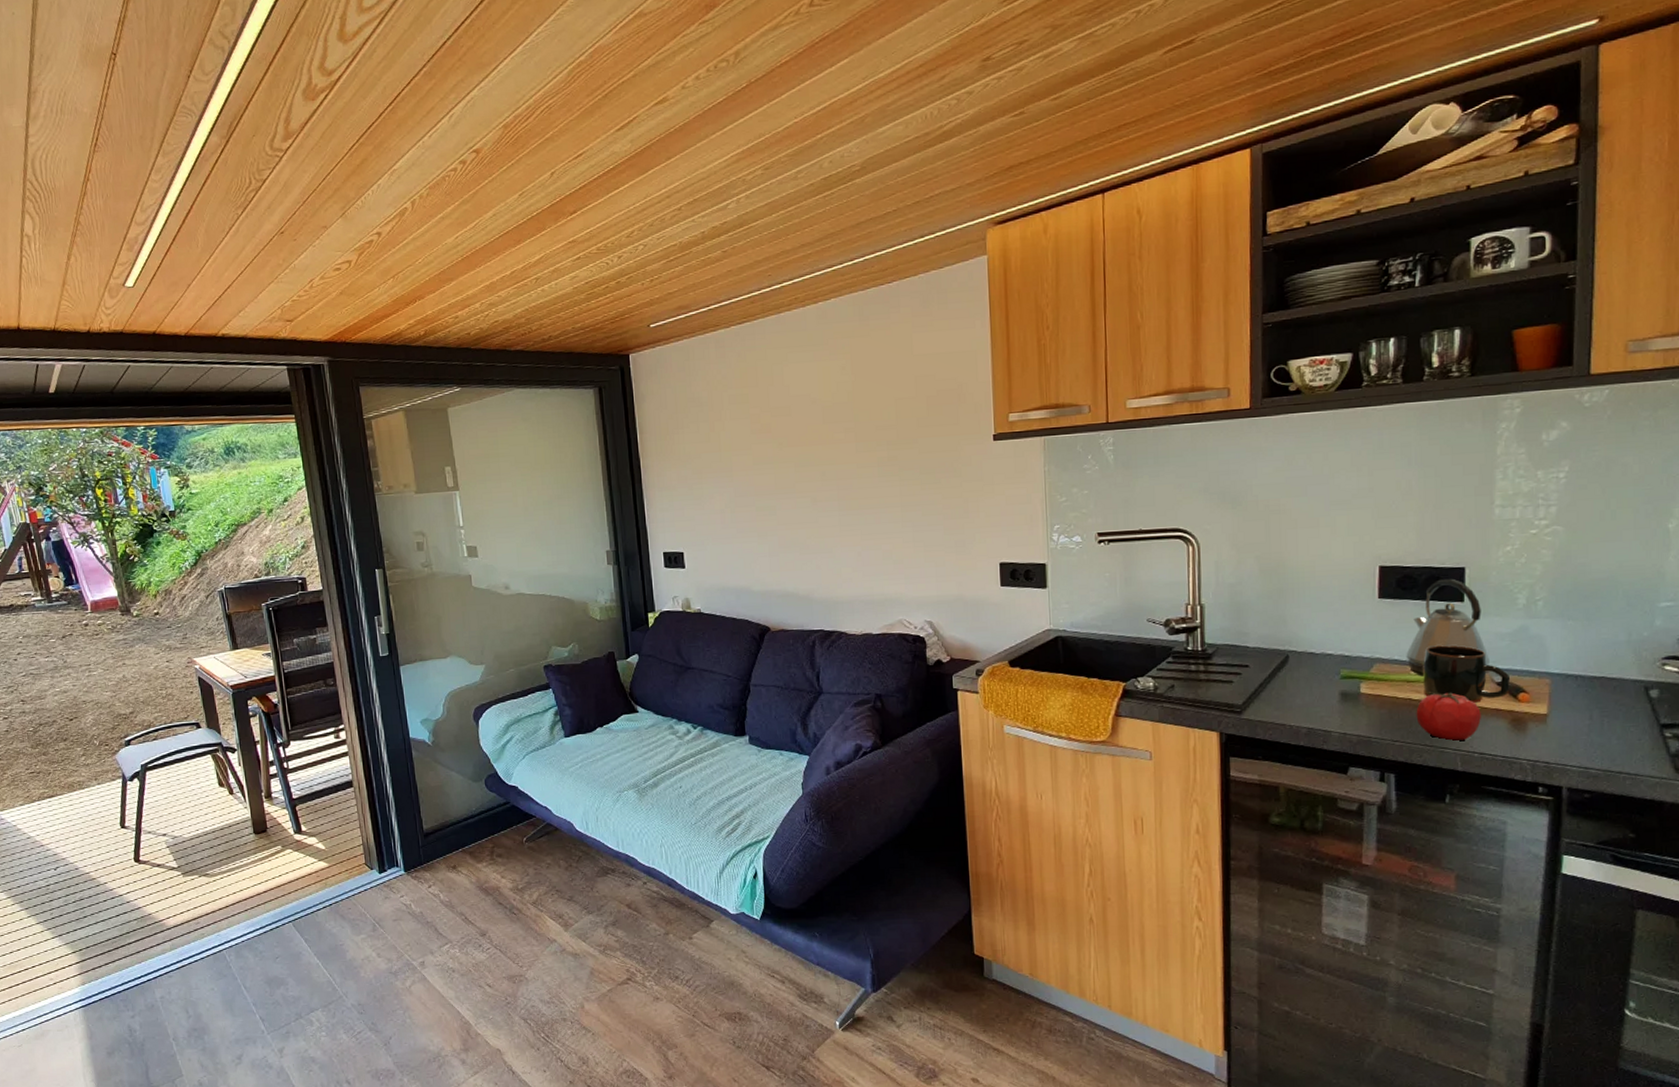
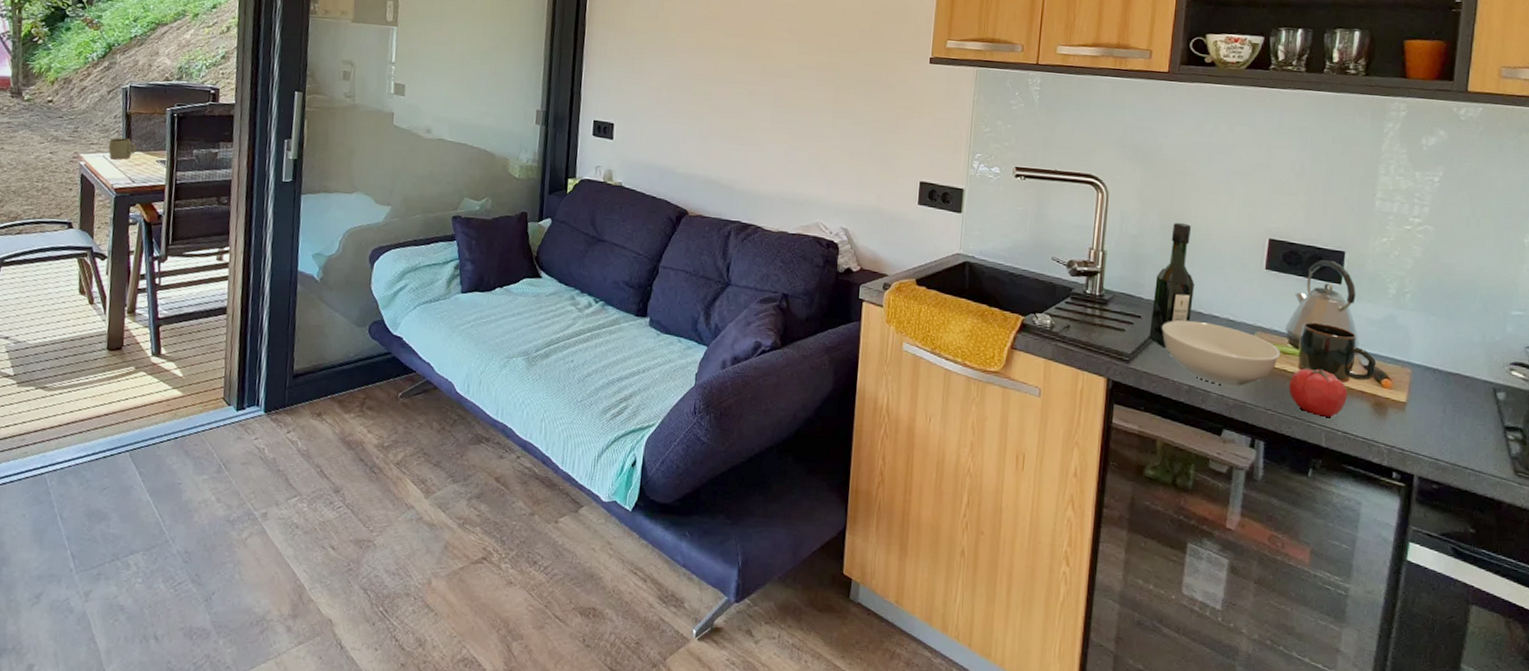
mug: none [216,637,243,659] -> present [108,137,137,160]
bottle: none [1259,563,1303,695] -> present [1149,222,1194,349]
bowl: none [1272,662,1404,723] -> present [1162,320,1281,387]

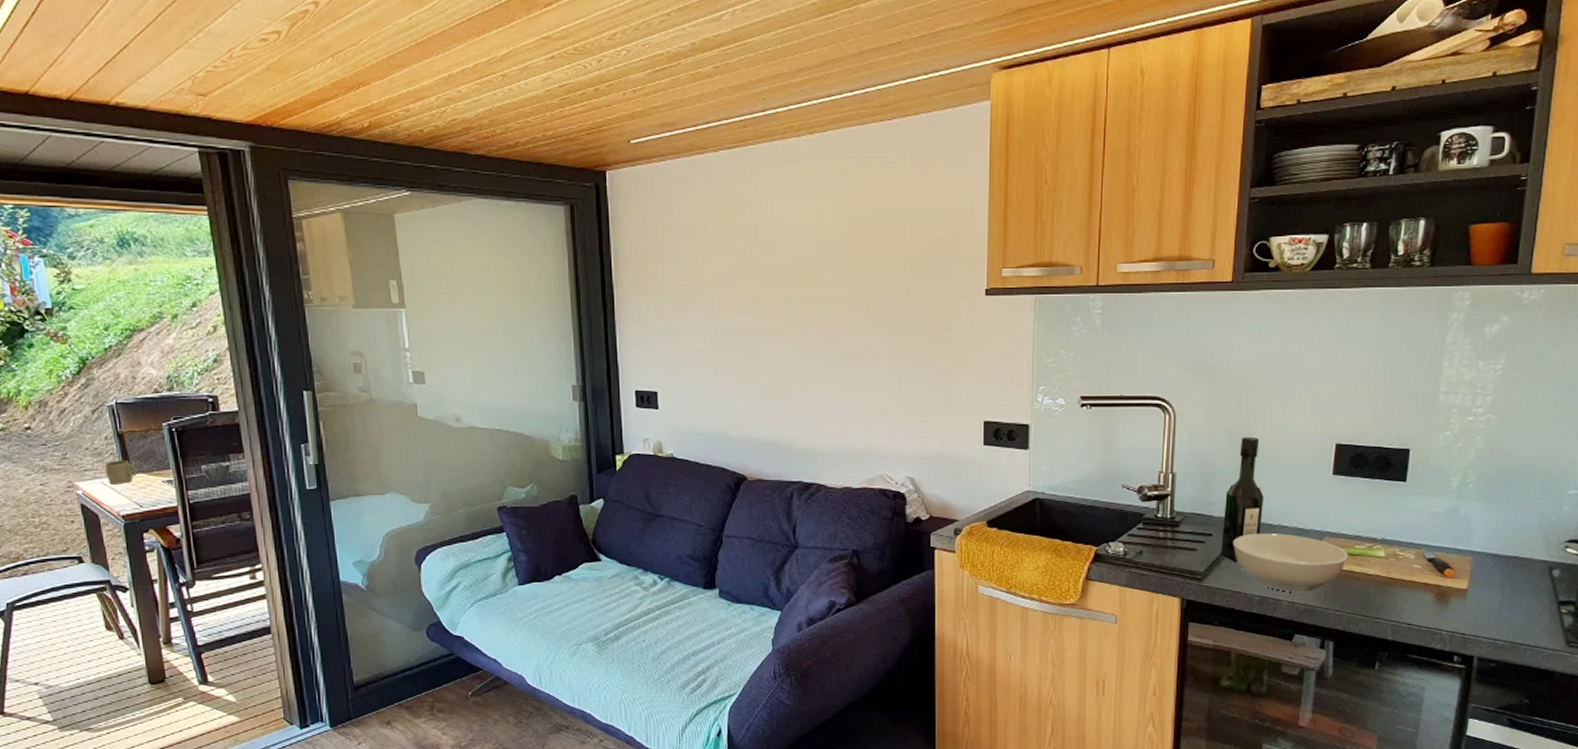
kettle: present [1285,259,1359,350] -> none [1352,459,1423,551]
tomato: present [1288,366,1347,417] -> none [1356,565,1412,612]
mug: present [1298,322,1377,383] -> none [1365,522,1440,577]

